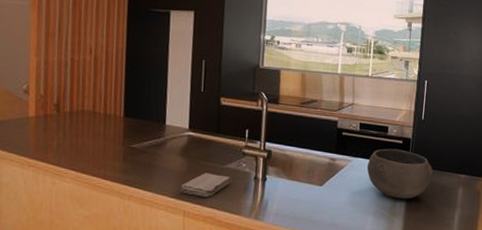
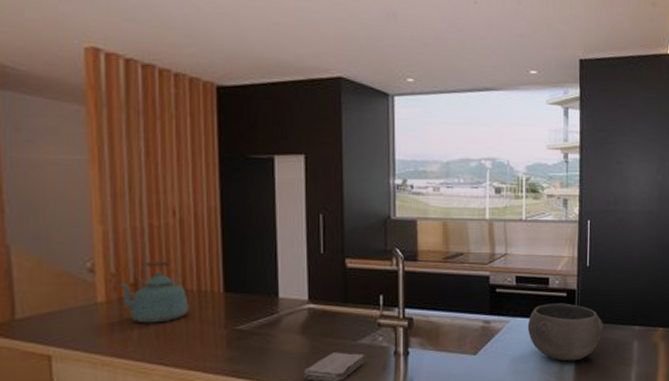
kettle: none [45,87,97,137] -> present [119,261,189,324]

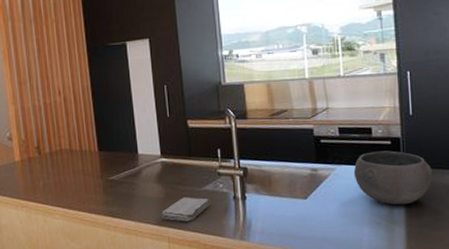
kettle: present [119,261,189,324] -> none [28,129,75,176]

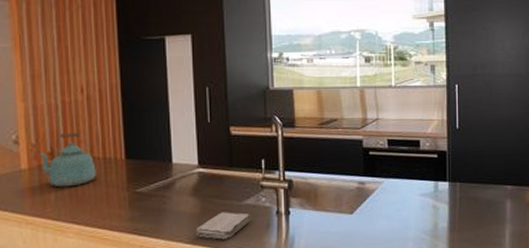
kettle: none [28,129,75,176] -> present [38,132,96,188]
bowl: present [353,150,432,205] -> none [400,164,475,220]

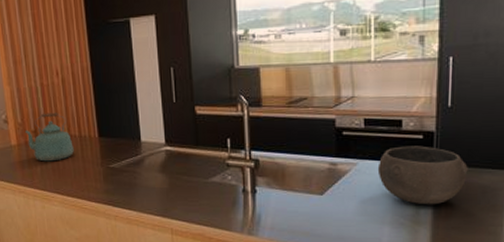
washcloth: present [195,212,251,240] -> none [164,188,217,214]
bowl: none [400,164,475,220] -> present [377,146,468,205]

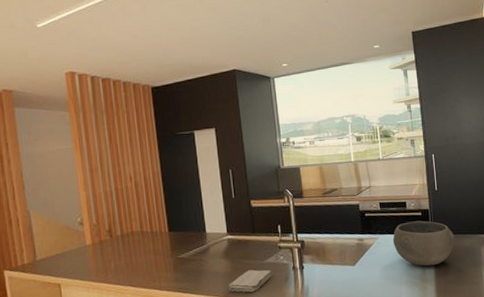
kettle: present [24,112,74,162] -> none [99,212,146,258]
washcloth: none [164,188,217,214] -> present [228,269,273,293]

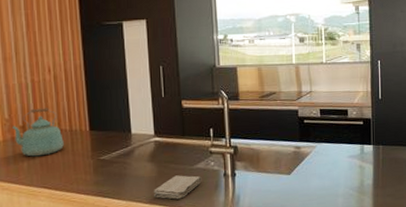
kettle: none [99,212,146,258] -> present [11,108,64,157]
bowl: present [392,220,454,266] -> none [331,130,396,178]

